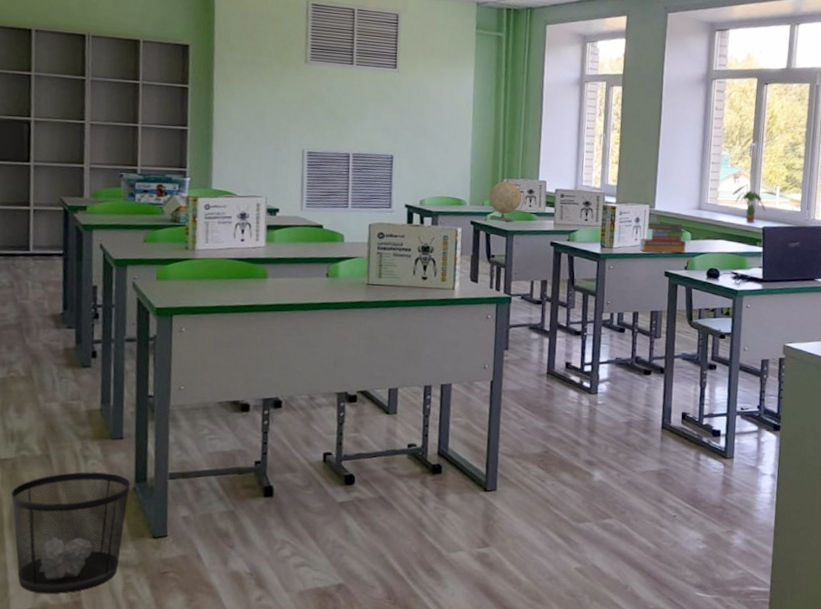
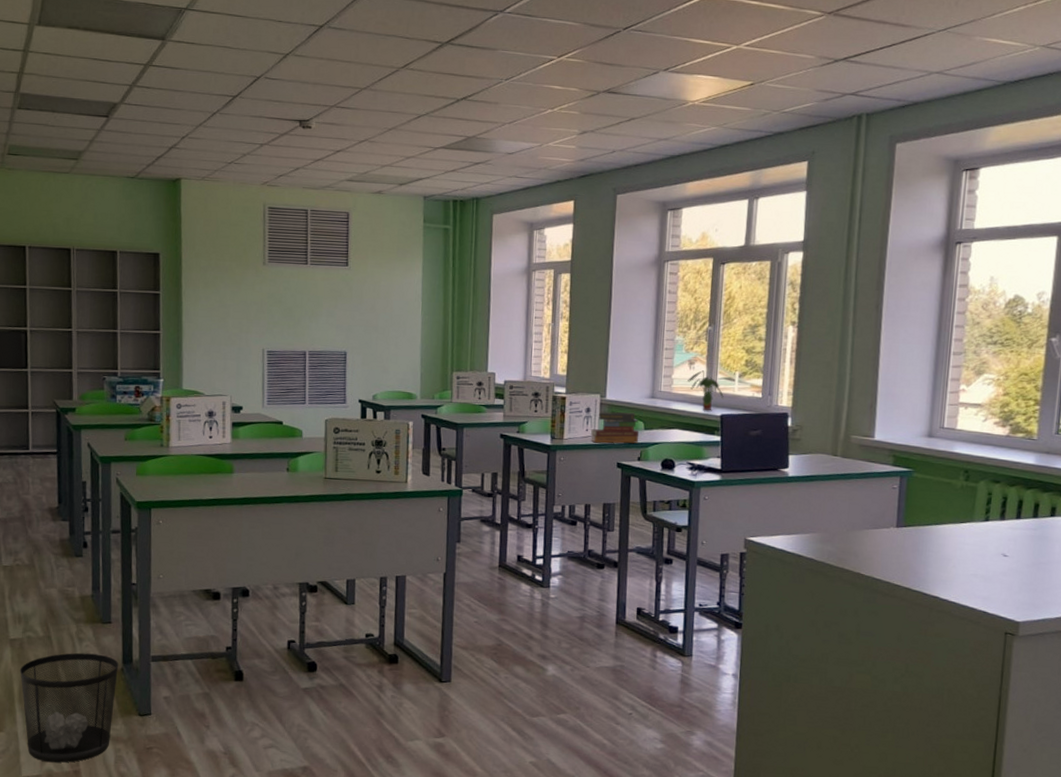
globe: present [489,179,525,222] -> none [439,371,474,415]

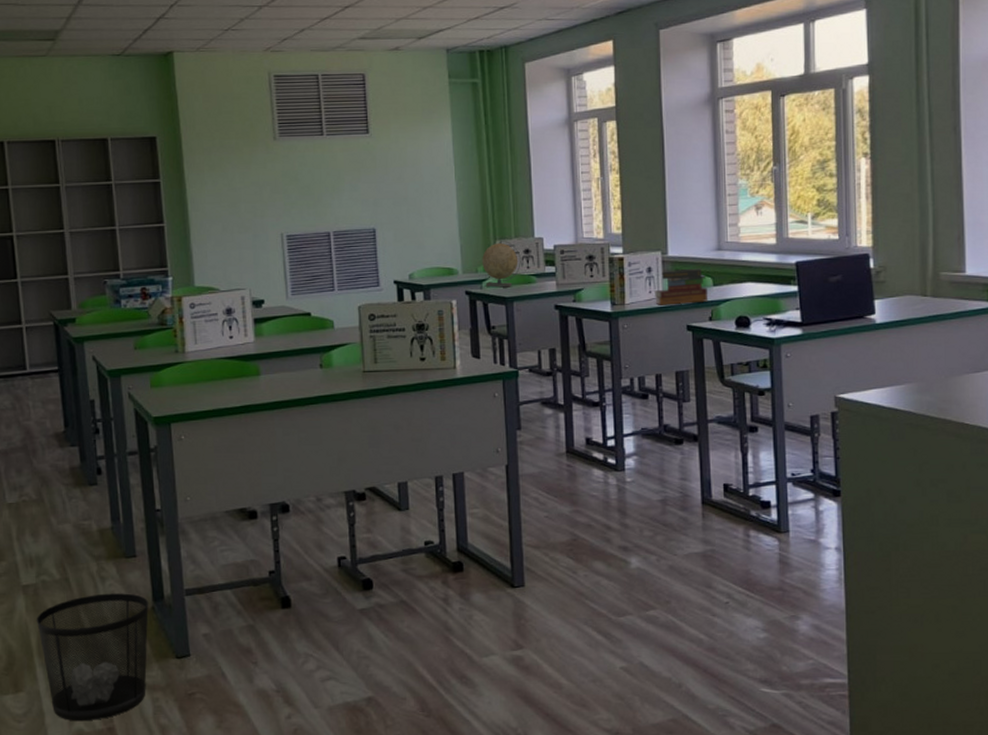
globe: none [439,371,474,415] -> present [482,240,521,288]
plant: present [687,370,724,410] -> none [756,215,797,258]

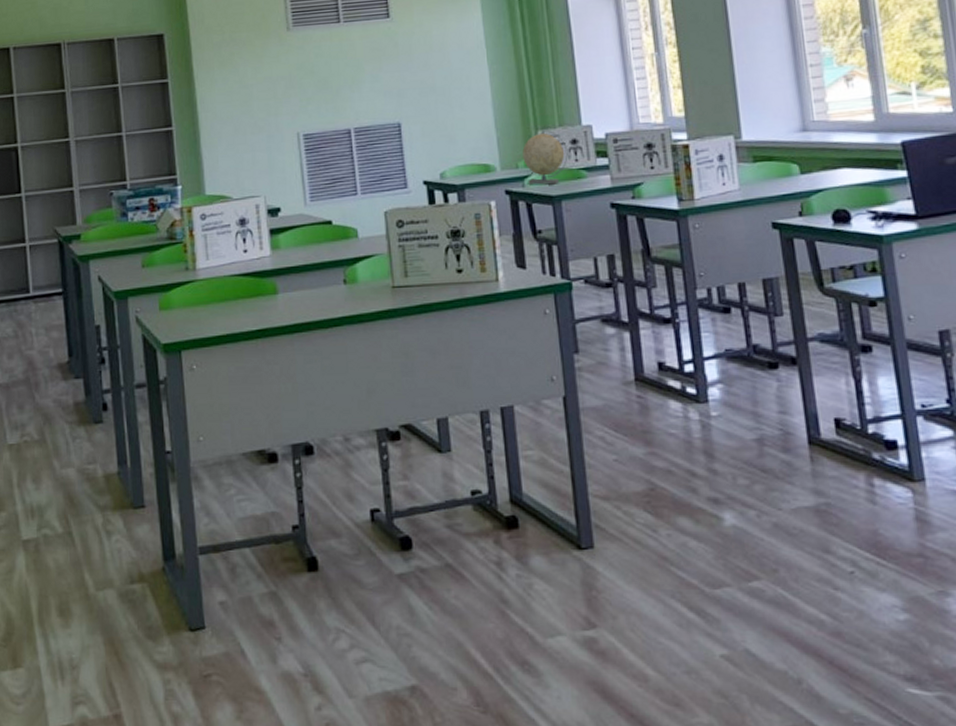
waste bin: present [36,593,149,720] -> none [36,551,159,705]
books: present [654,268,709,306] -> none [728,153,796,200]

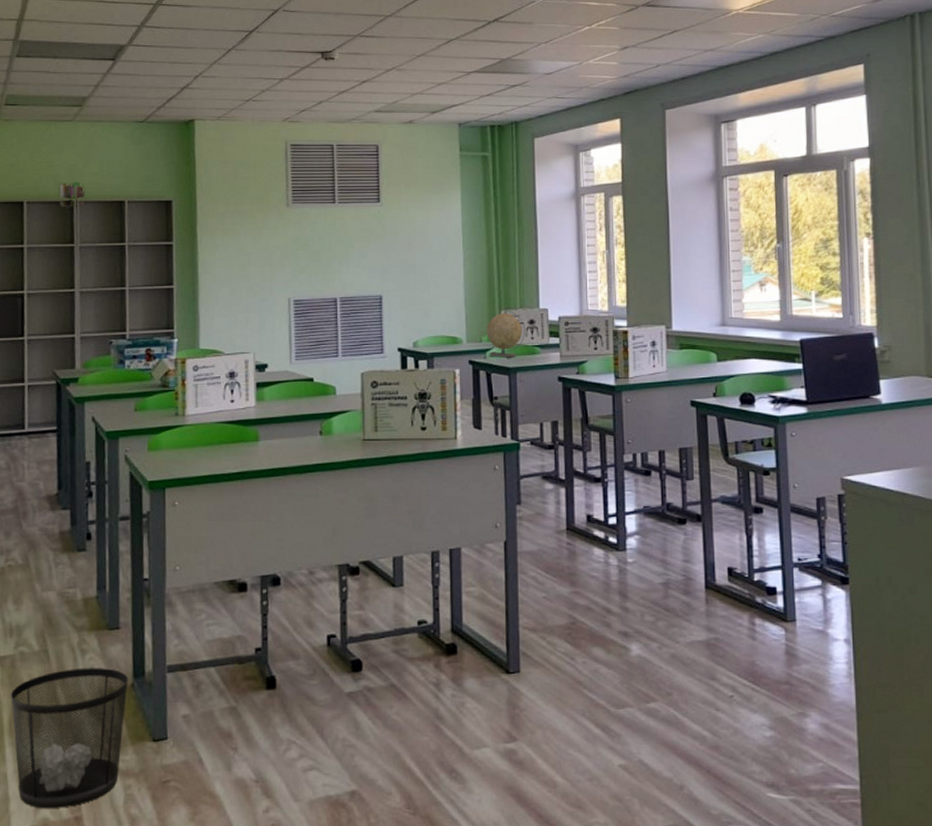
waste bin: none [36,551,159,705] -> present [10,668,129,808]
books: none [45,22,72,50] -> present [59,183,85,207]

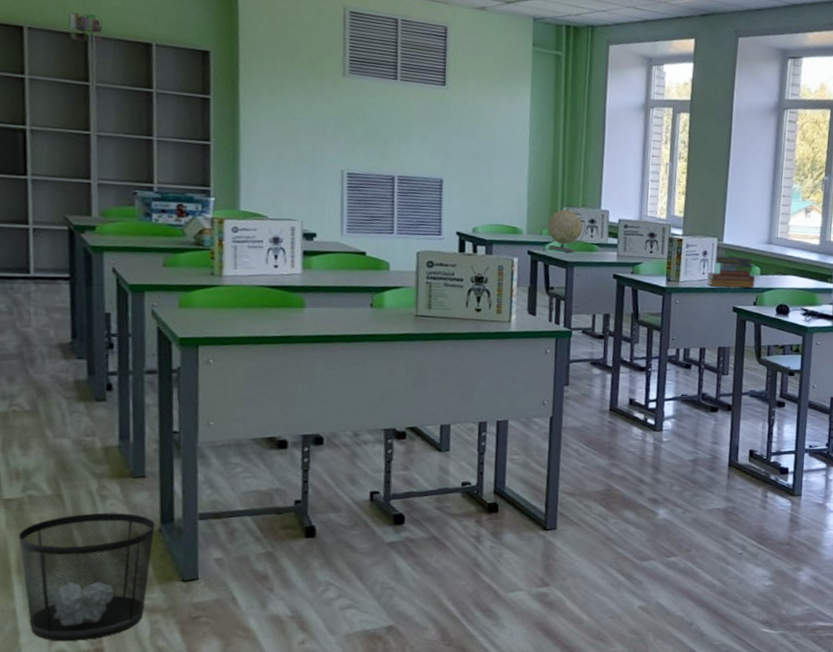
books: none [657,343,713,380] -> present [706,255,756,288]

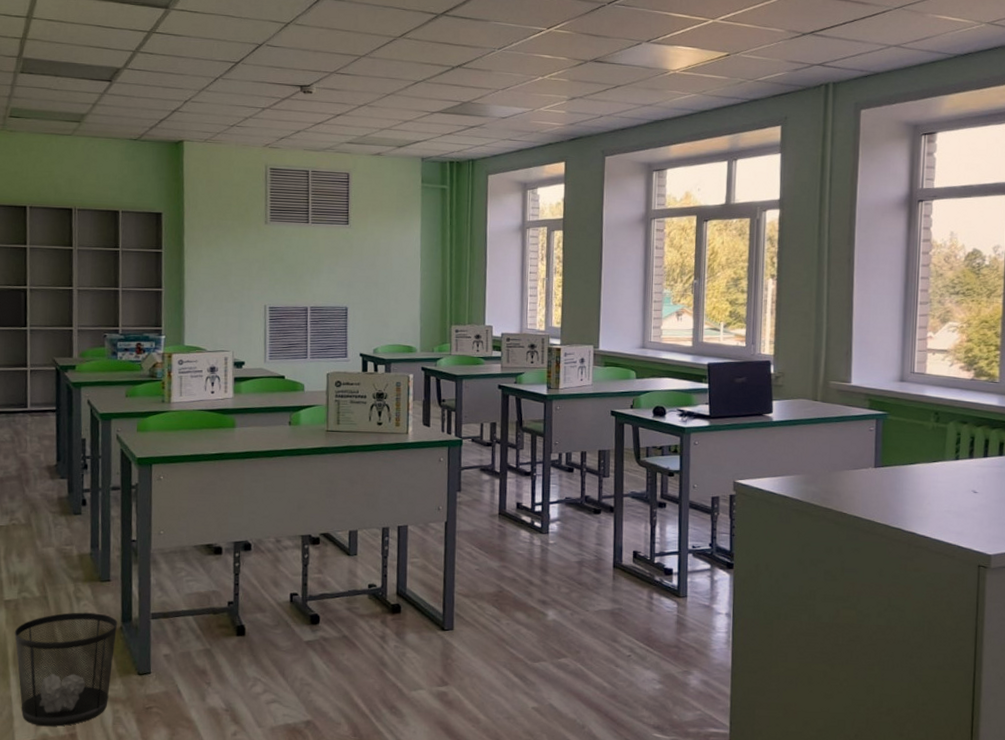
books: present [69,12,103,43] -> none [59,191,83,214]
globe: present [547,207,586,253] -> none [438,325,472,367]
books: present [706,255,756,288] -> none [584,362,632,392]

